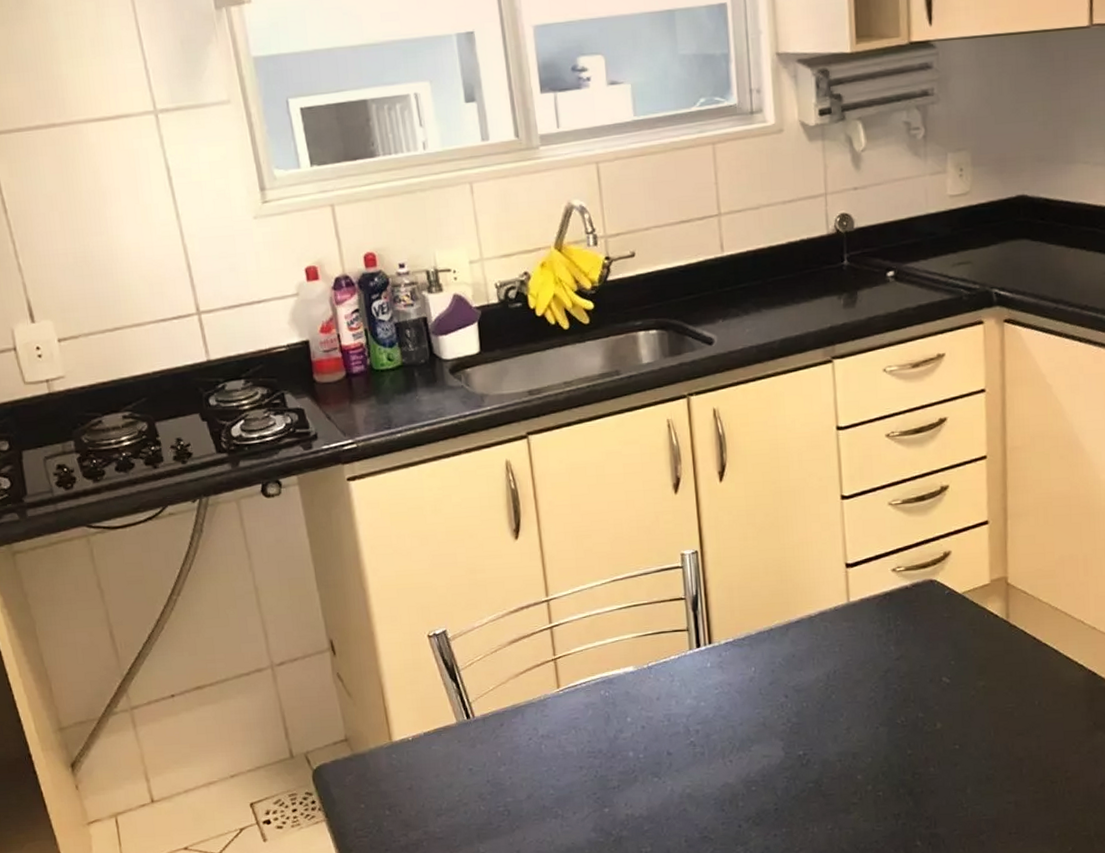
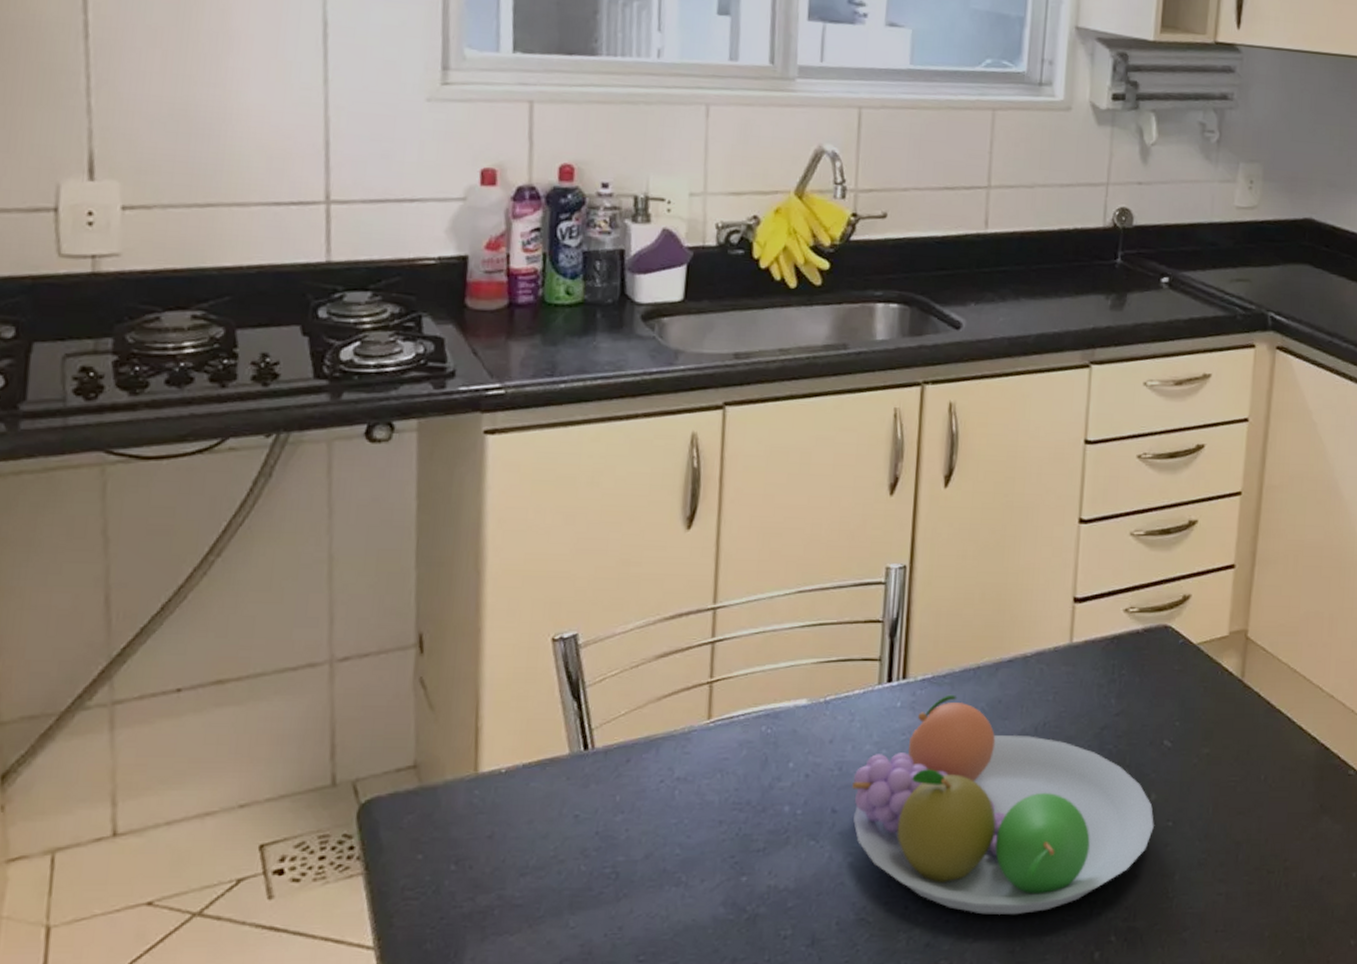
fruit bowl: none [681,653,943,829] -> present [852,694,1154,916]

